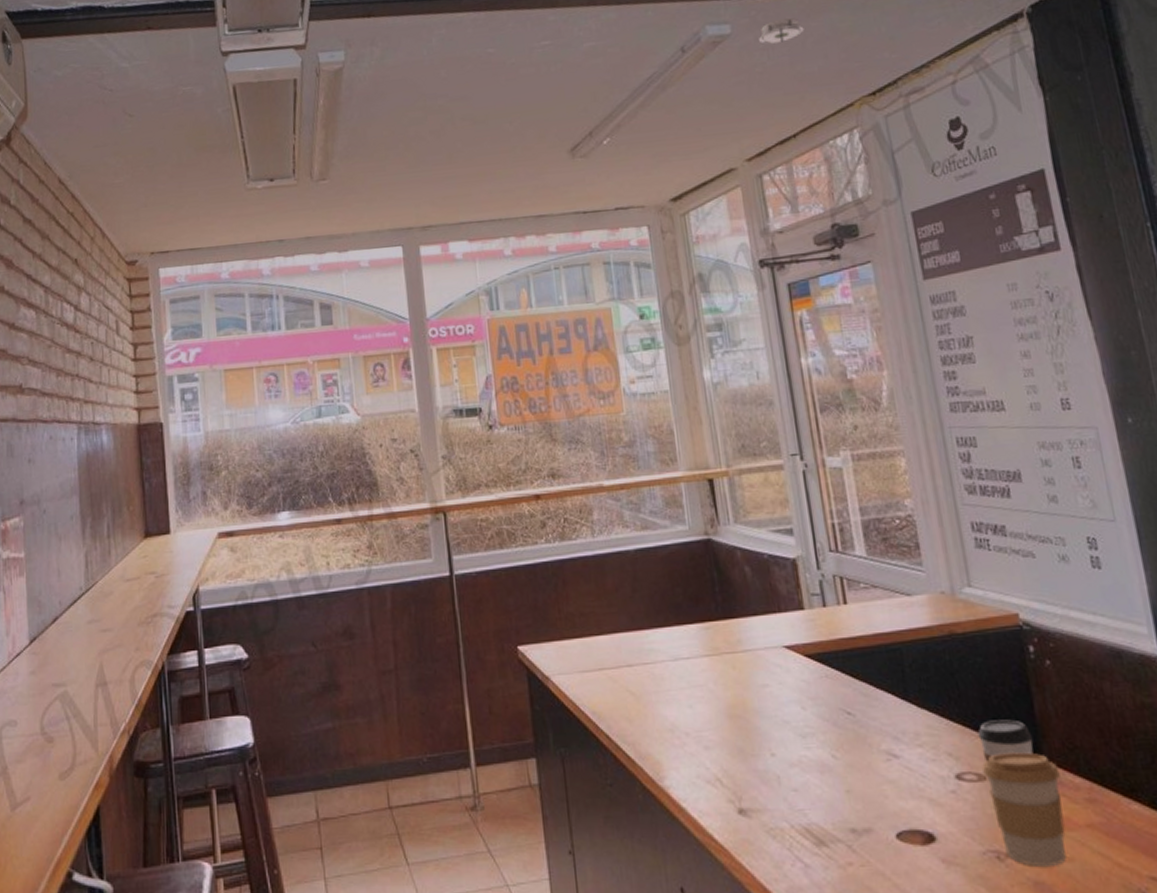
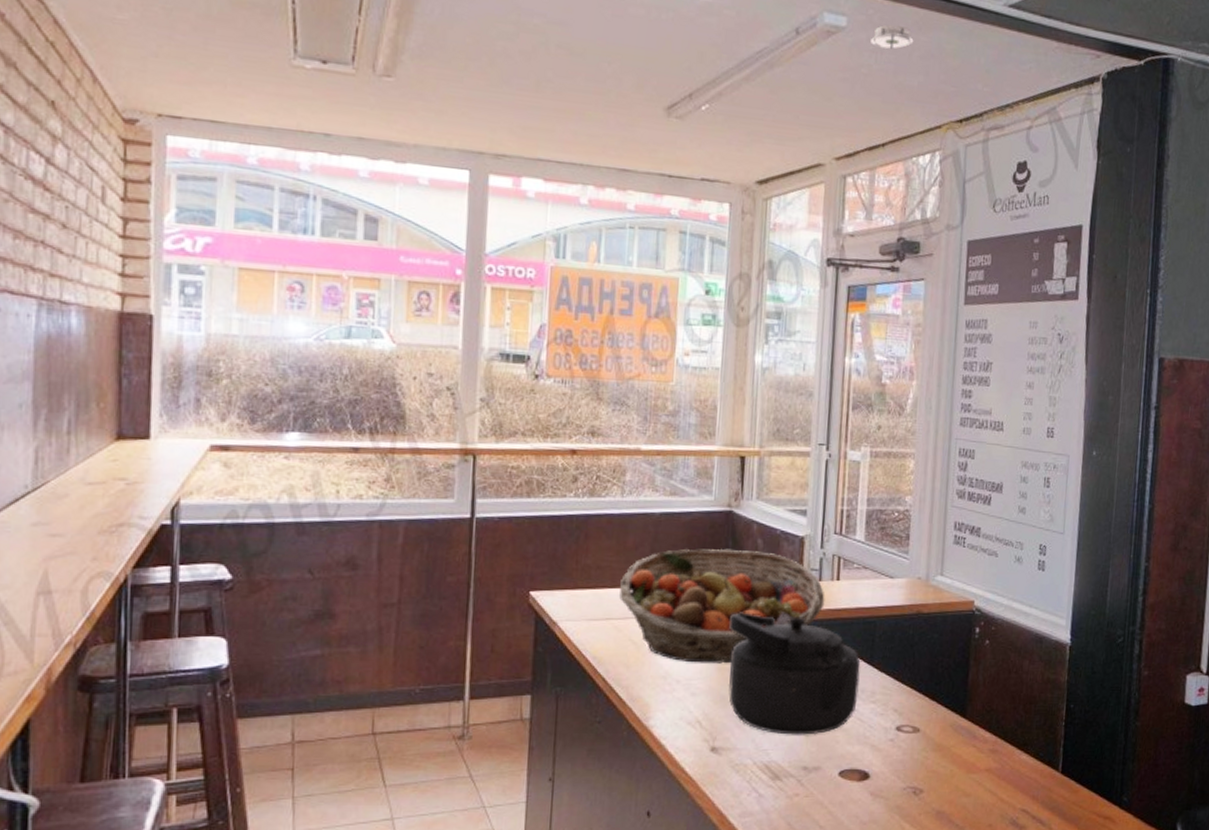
fruit basket: none [607,580,836,712] -> present [619,548,825,664]
kettle: none [730,649,900,791] -> present [728,612,861,735]
coffee cup: present [977,719,1034,762] -> none [921,685,962,718]
coffee cup: present [982,752,1066,866] -> none [918,711,976,800]

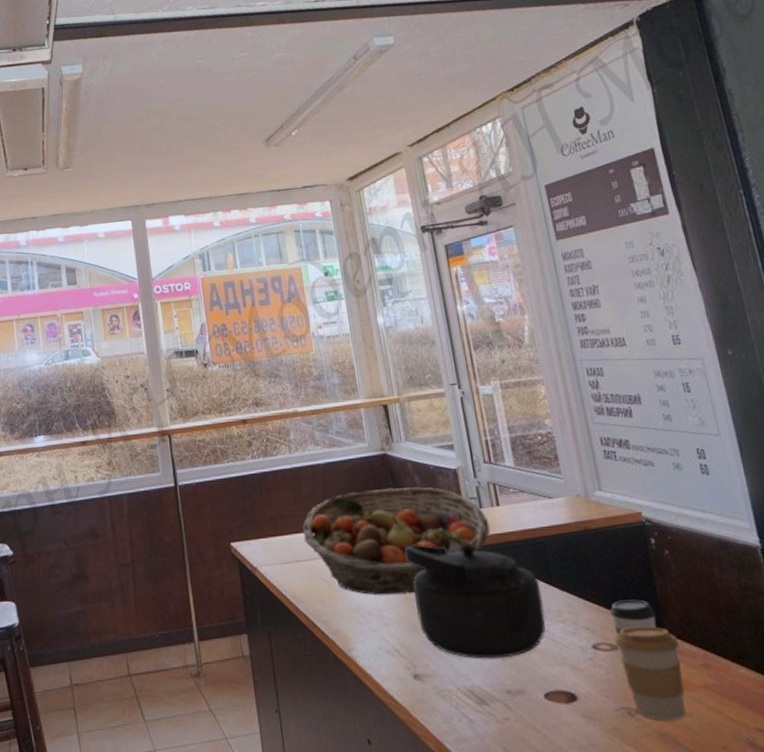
smoke detector: present [869,24,914,49] -> none [417,30,454,55]
coffee cup: none [918,711,976,800] -> present [614,626,686,720]
coffee cup: none [921,685,962,718] -> present [610,599,657,635]

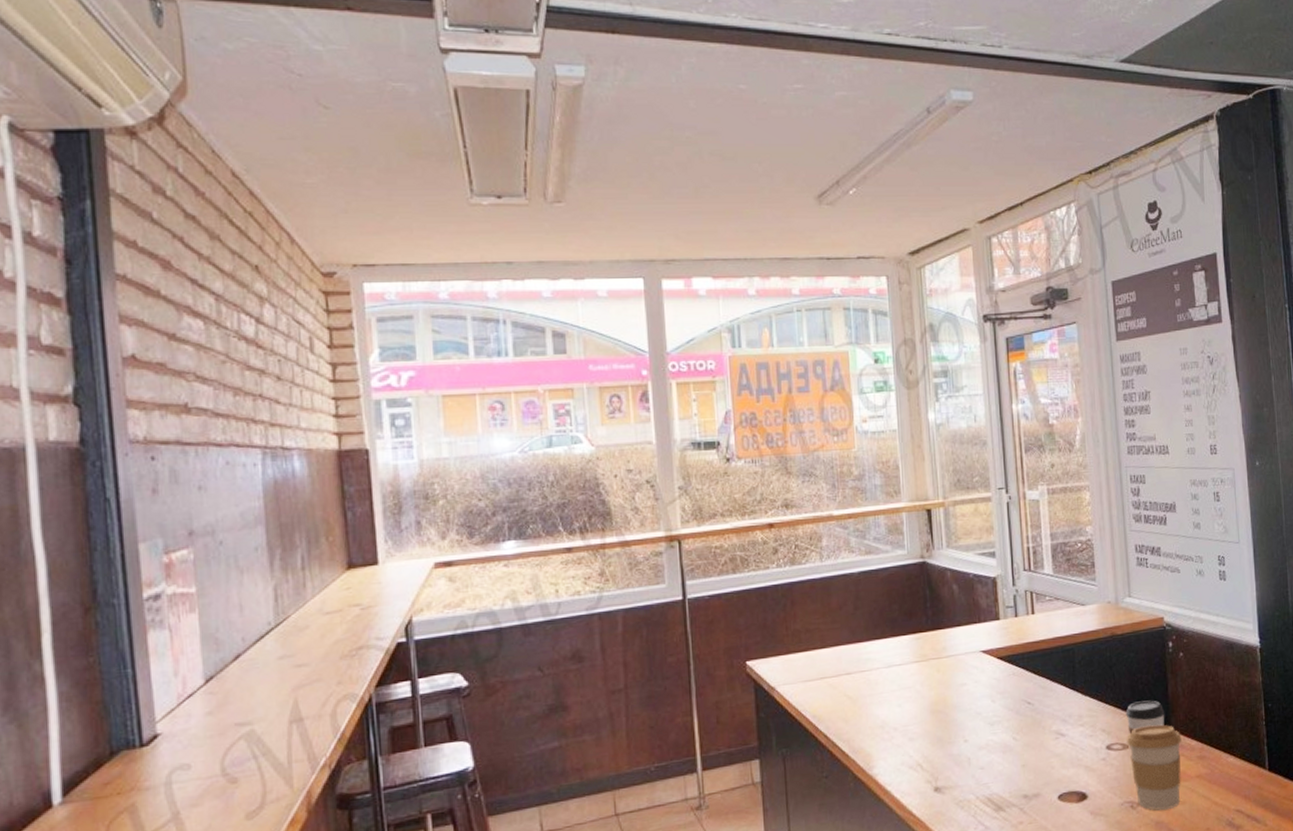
fruit basket: present [303,487,491,595] -> none [830,596,1023,710]
kettle: present [404,543,546,659] -> none [936,653,1066,767]

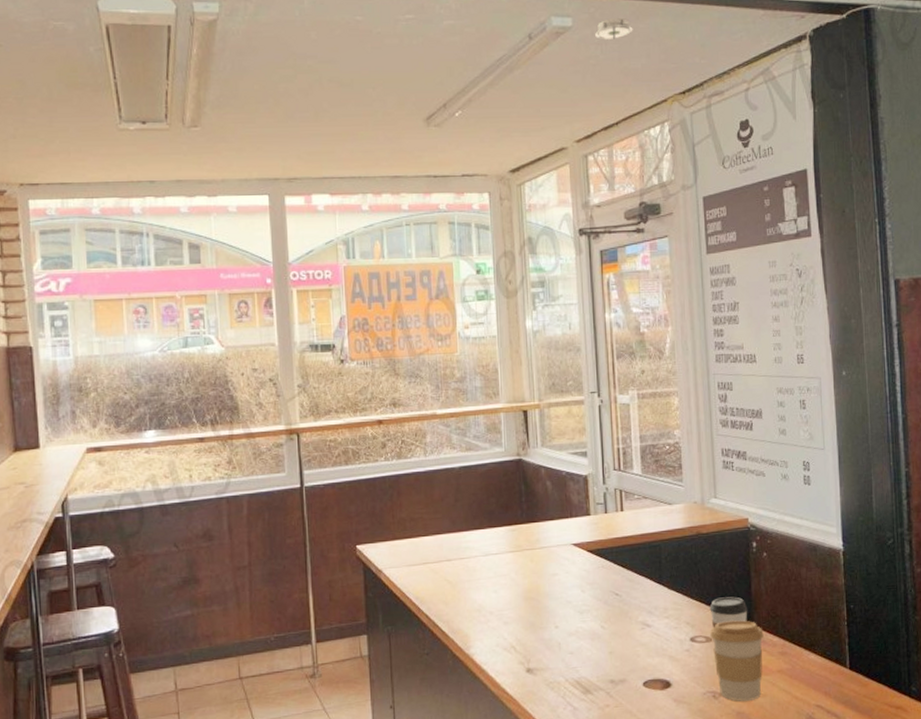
smoke detector: none [996,93,1037,118] -> present [594,18,633,42]

